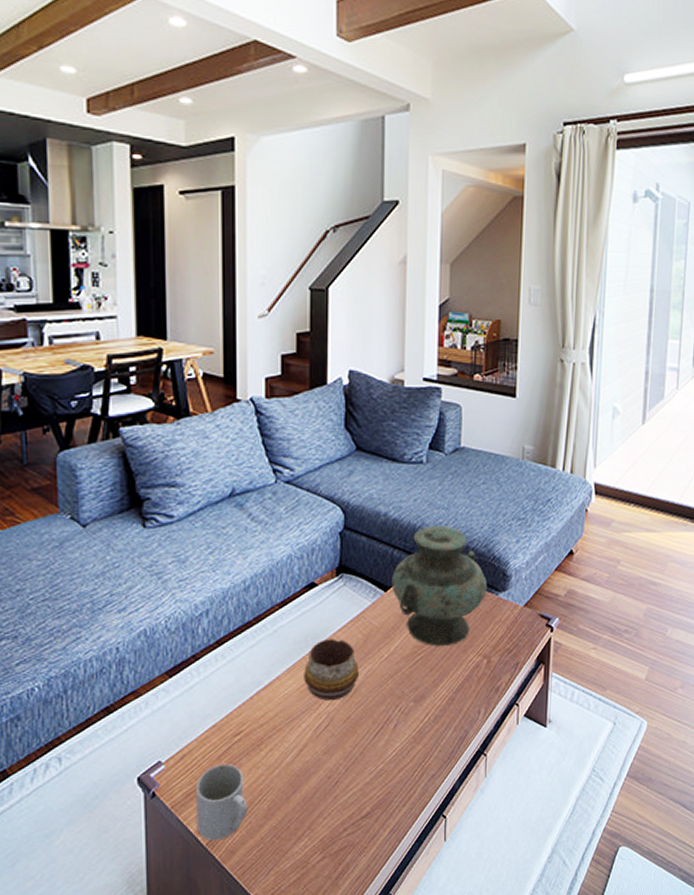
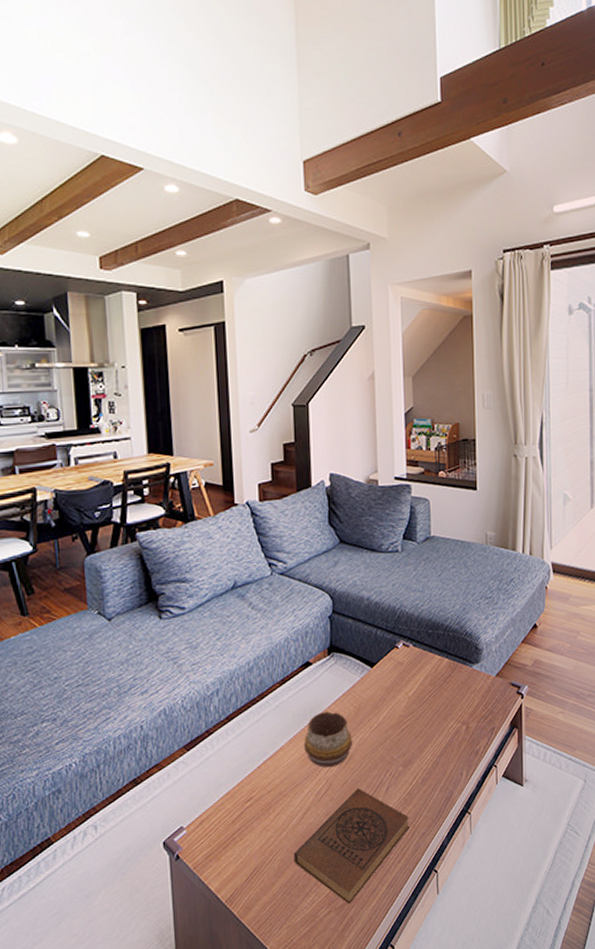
mug: present [196,763,247,841] -> none [214,827,260,898]
book: none [286,724,418,850] -> present [293,788,409,904]
vase: present [392,525,488,646] -> none [377,606,462,715]

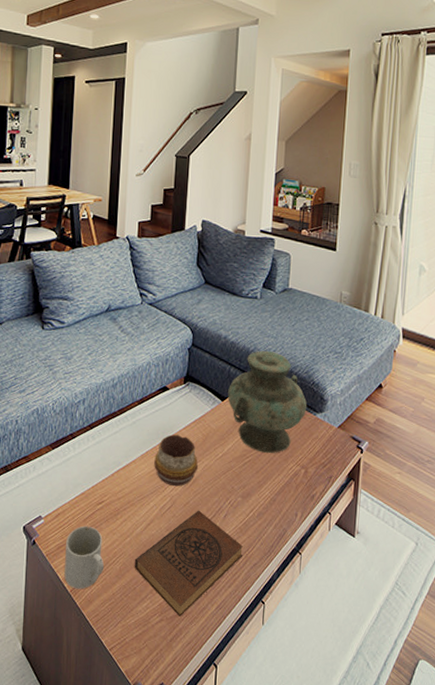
mug: none [214,827,260,898] -> present [64,525,104,590]
vase: none [377,606,462,715] -> present [228,350,307,453]

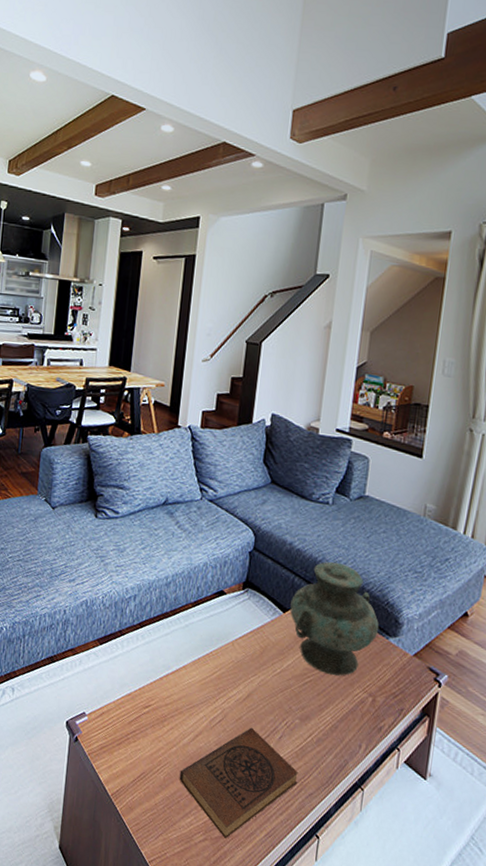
mug: present [64,525,104,590] -> none [105,728,148,795]
decorative bowl: present [154,434,198,487] -> none [206,643,254,700]

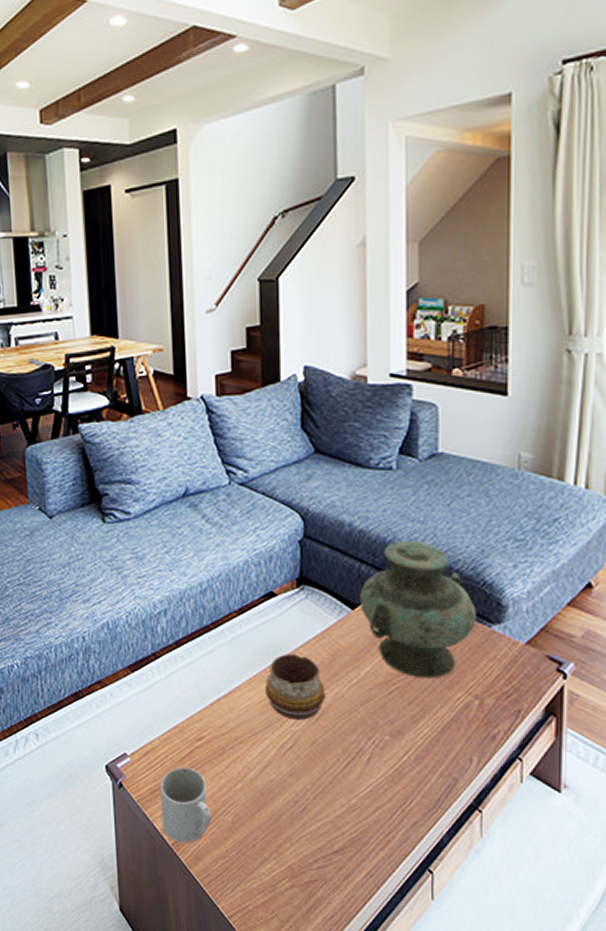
mug: none [105,728,148,795] -> present [160,766,211,844]
book: present [179,727,298,839] -> none [250,751,397,883]
decorative bowl: none [206,643,254,700] -> present [265,654,325,721]

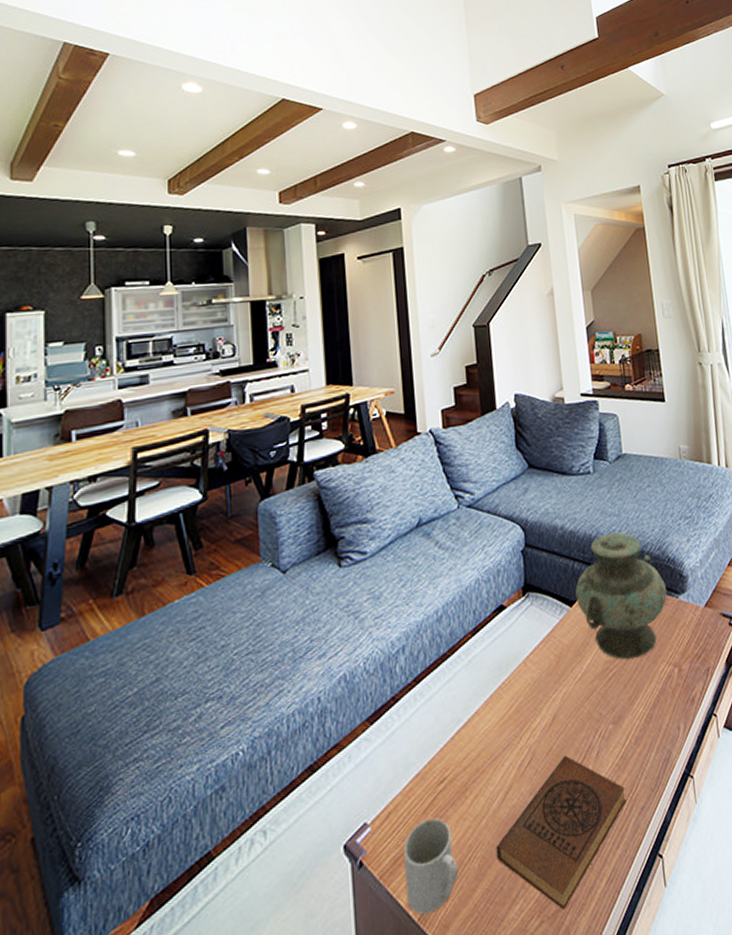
book: none [250,751,397,883] -> present [495,755,626,910]
decorative bowl: present [265,654,325,721] -> none [501,663,555,733]

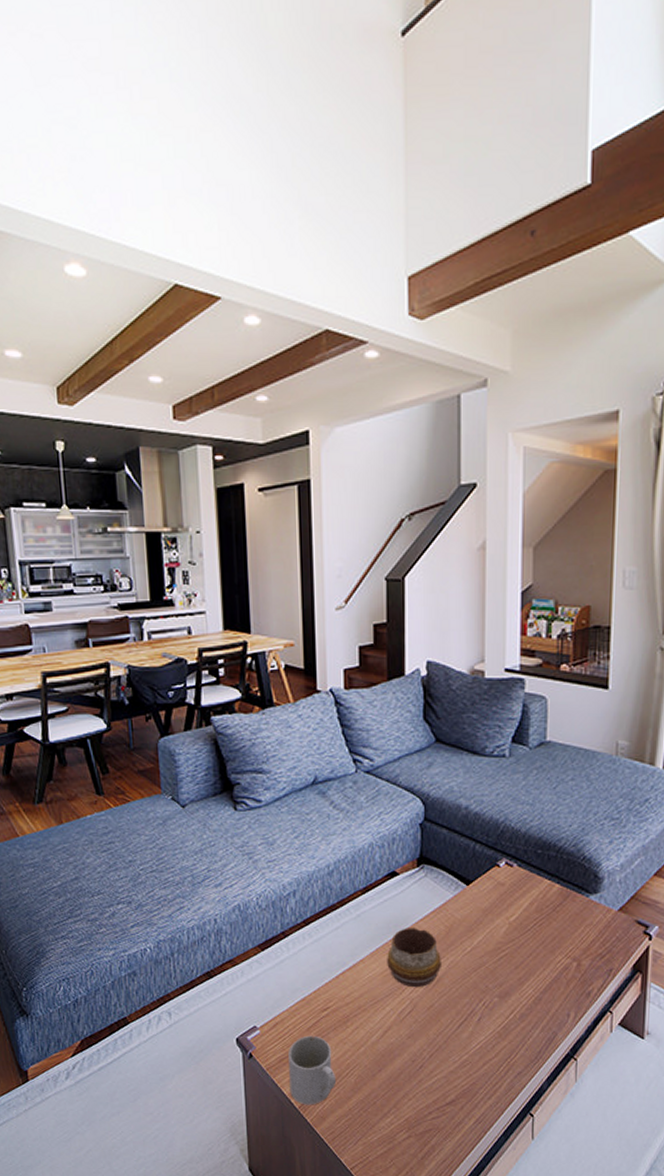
book: present [495,755,626,910] -> none [372,1013,503,1132]
decorative bowl: none [501,663,555,733] -> present [387,928,441,988]
vase: present [575,532,667,660] -> none [474,821,577,944]

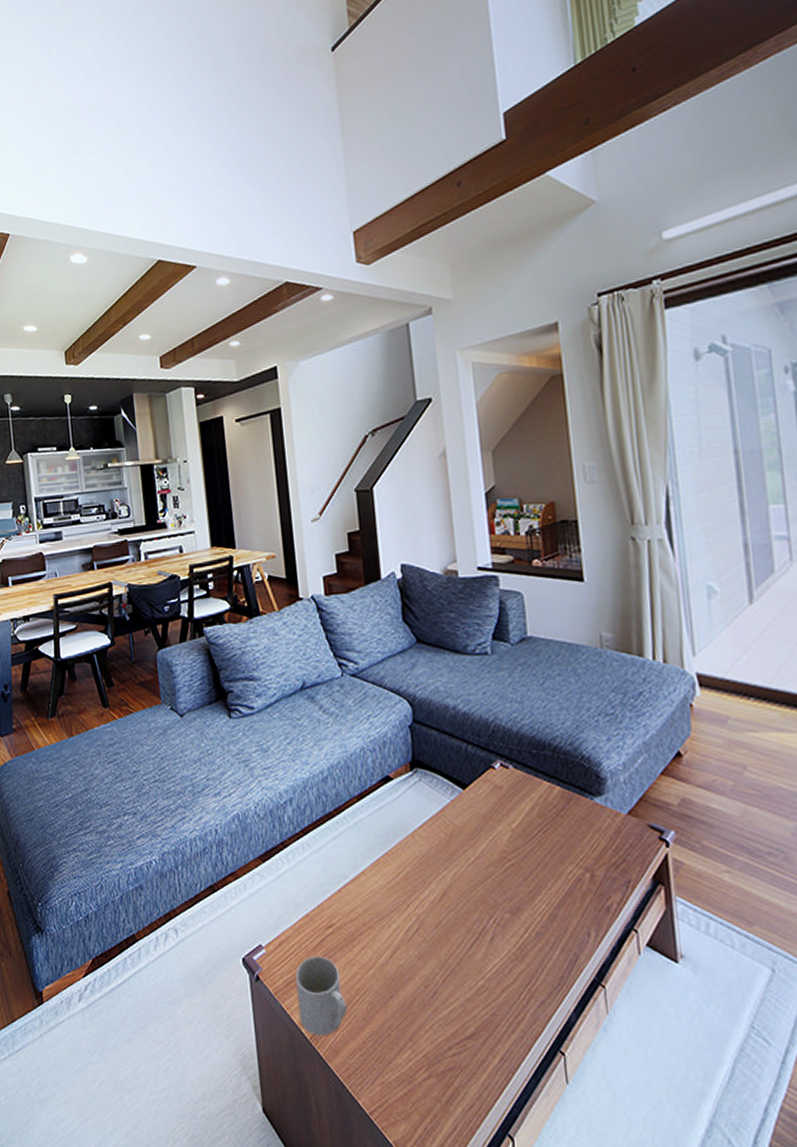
decorative bowl: present [387,928,441,988] -> none [388,836,446,903]

